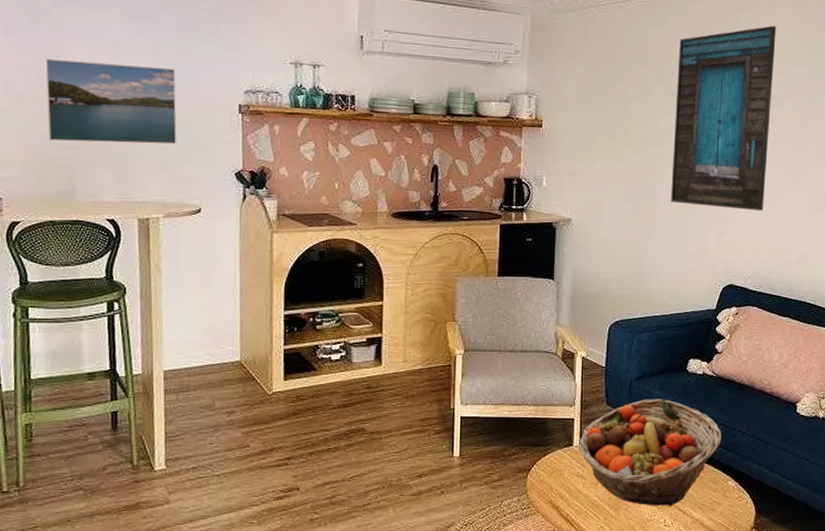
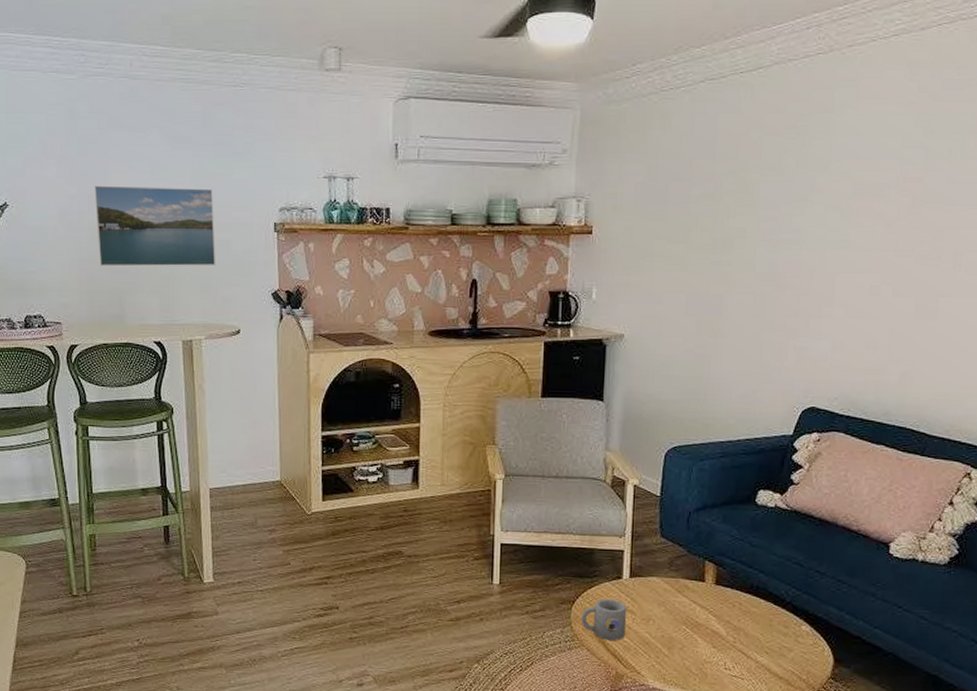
mug: none [536,465,578,505] -> present [581,598,627,640]
fruit basket: present [579,399,721,507] -> none [628,532,795,649]
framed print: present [671,25,776,211] -> none [742,101,881,323]

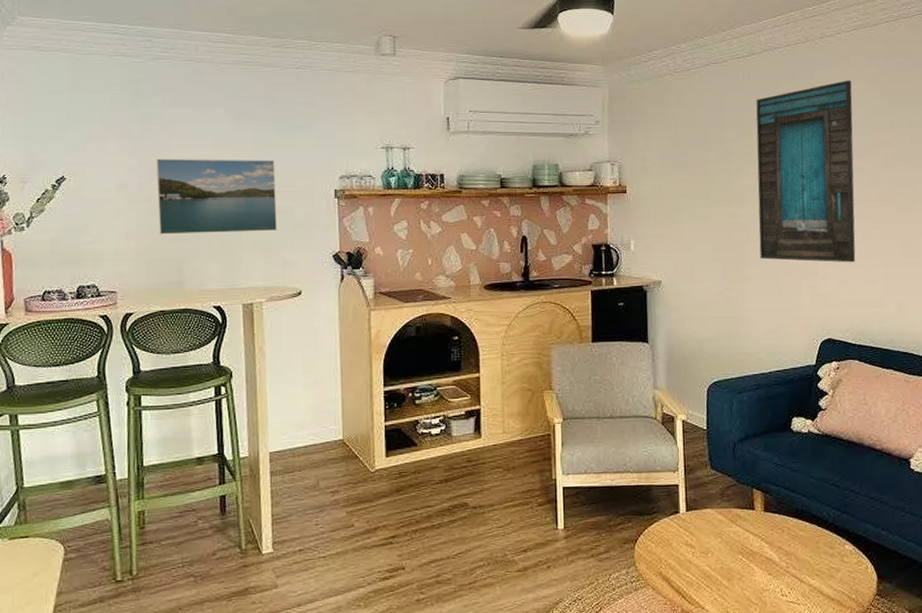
mug: present [581,598,627,640] -> none [644,534,687,577]
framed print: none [742,101,881,323] -> present [756,80,856,263]

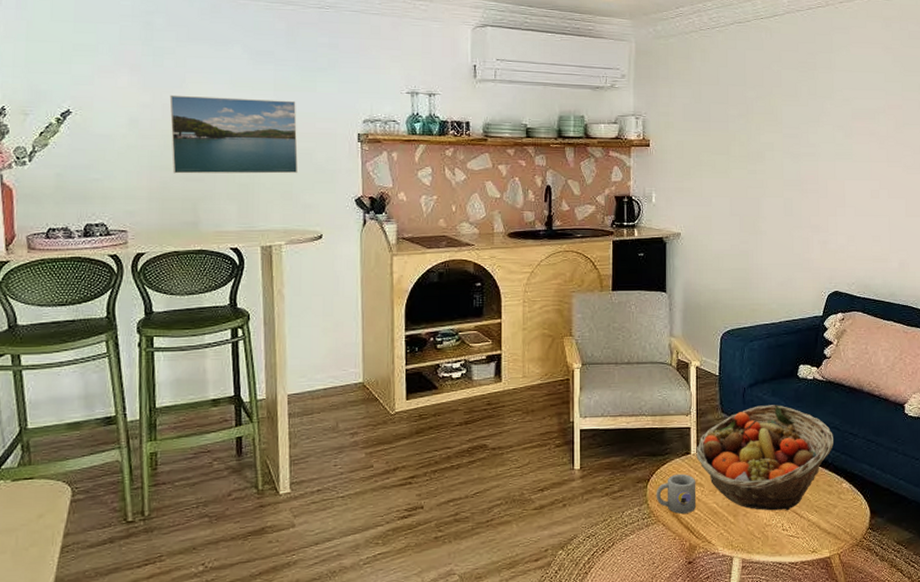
mug: none [644,534,687,577] -> present [656,473,696,514]
fruit basket: none [685,460,834,575] -> present [696,405,834,511]
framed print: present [756,80,856,263] -> none [775,45,867,220]

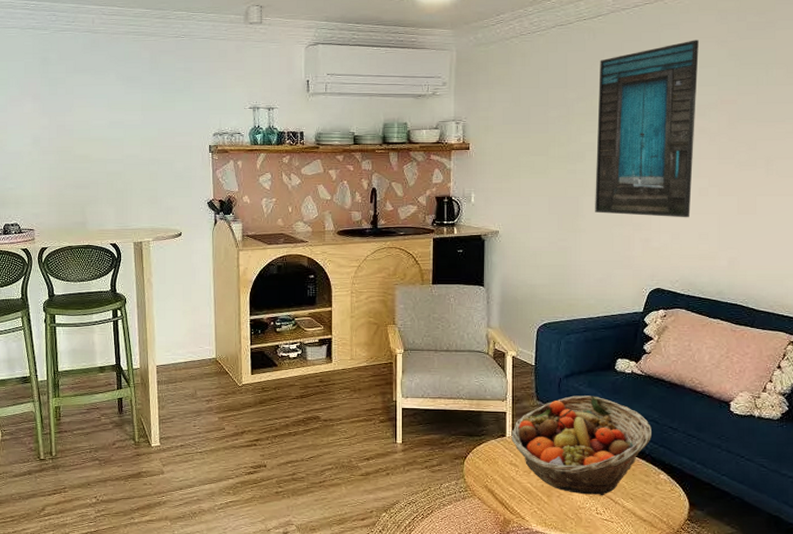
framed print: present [169,95,298,174] -> none [62,117,161,183]
mug: present [656,473,696,514] -> none [472,454,511,490]
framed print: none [775,45,867,220] -> present [595,40,699,218]

